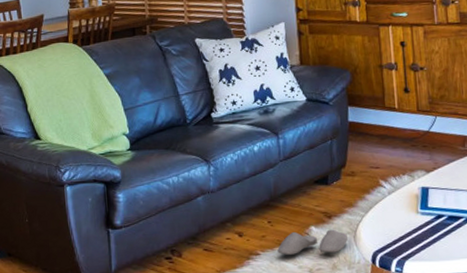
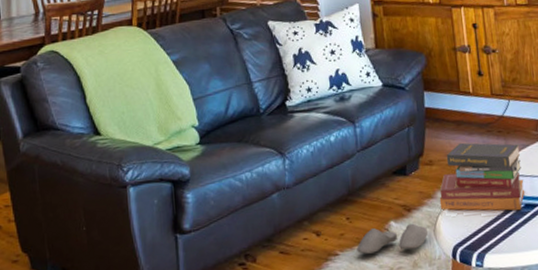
books: none [360,156,449,222] -> present [439,142,525,211]

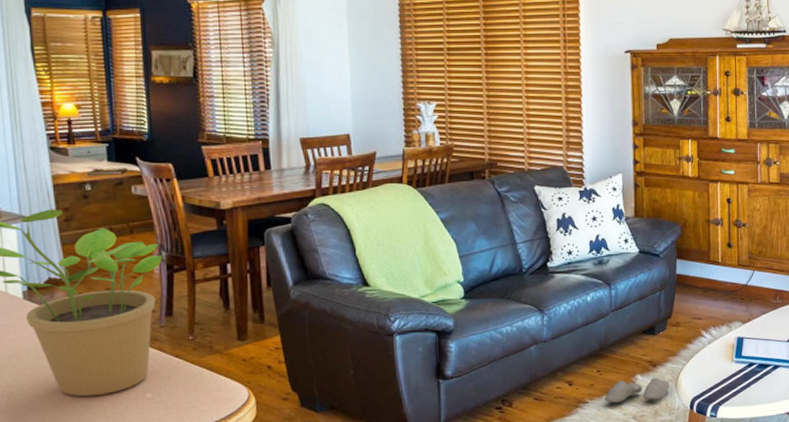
books: present [439,142,525,211] -> none [682,307,760,370]

